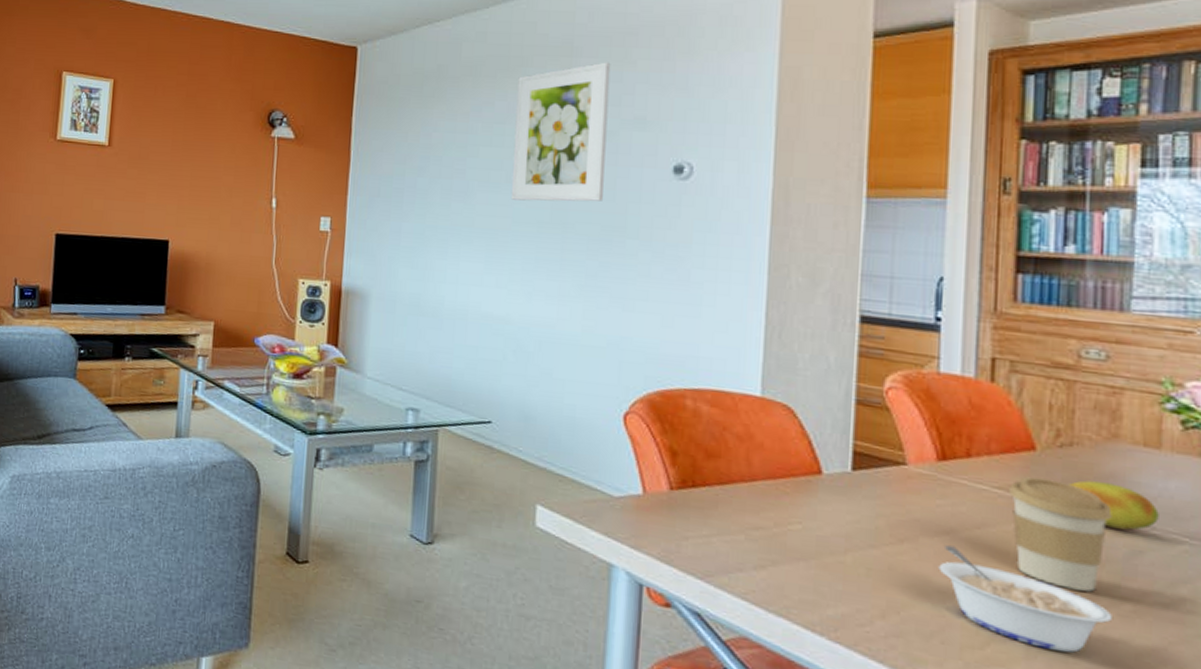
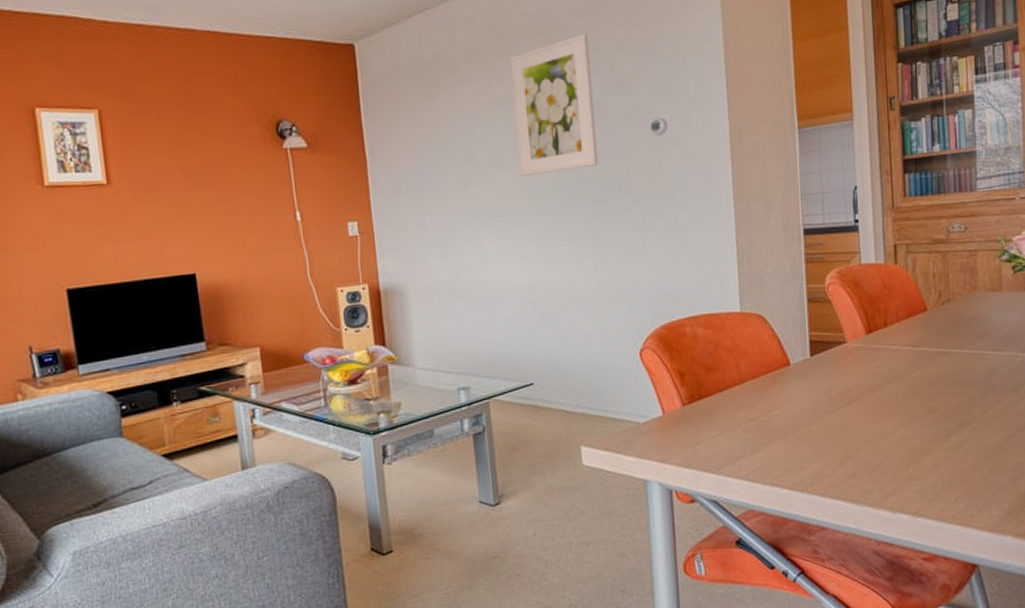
legume: present [938,545,1112,653] -> none [874,398,982,458]
coffee cup: present [1009,477,1112,592] -> none [914,330,977,410]
fruit: present [1069,480,1159,531] -> none [950,324,1004,358]

